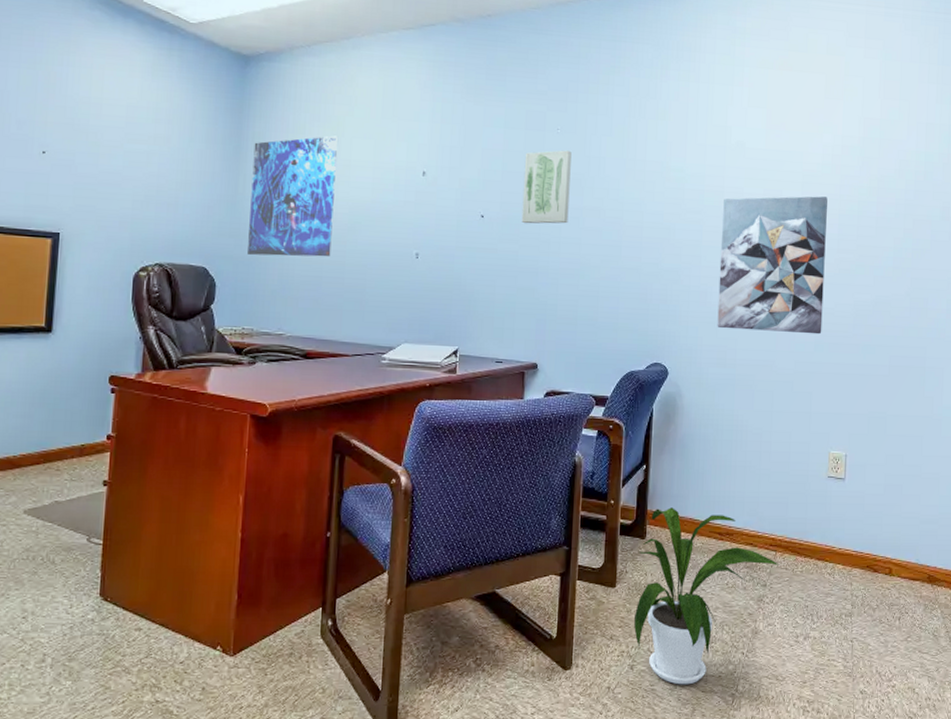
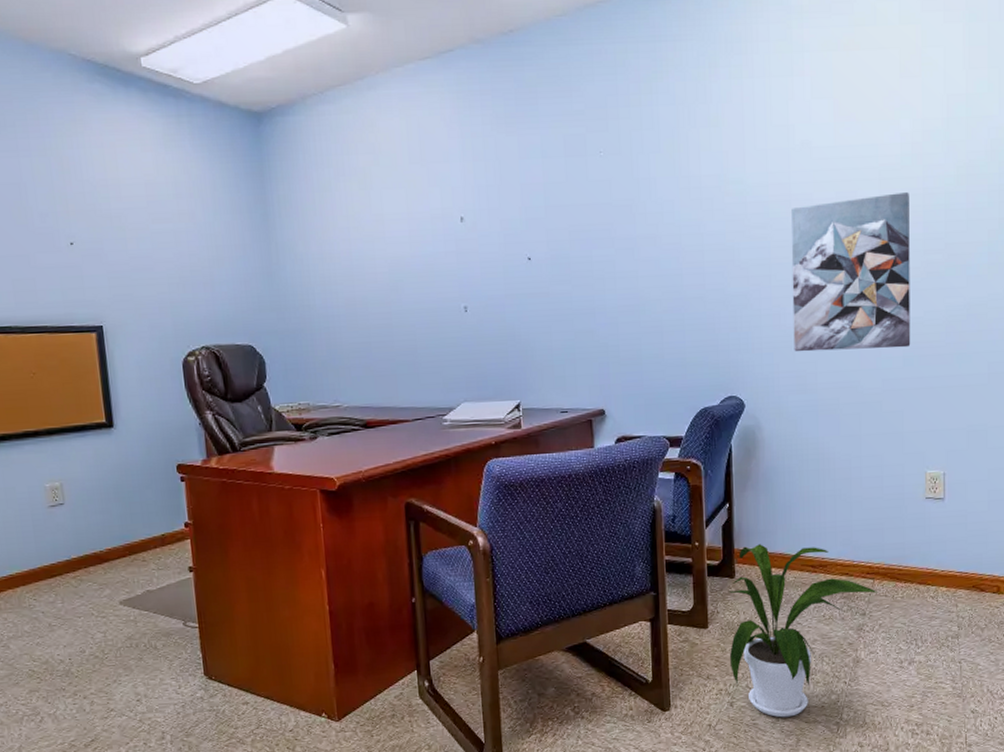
map: present [248,135,338,257] -> none [281,189,376,327]
wall art: present [521,150,572,224] -> none [567,174,622,262]

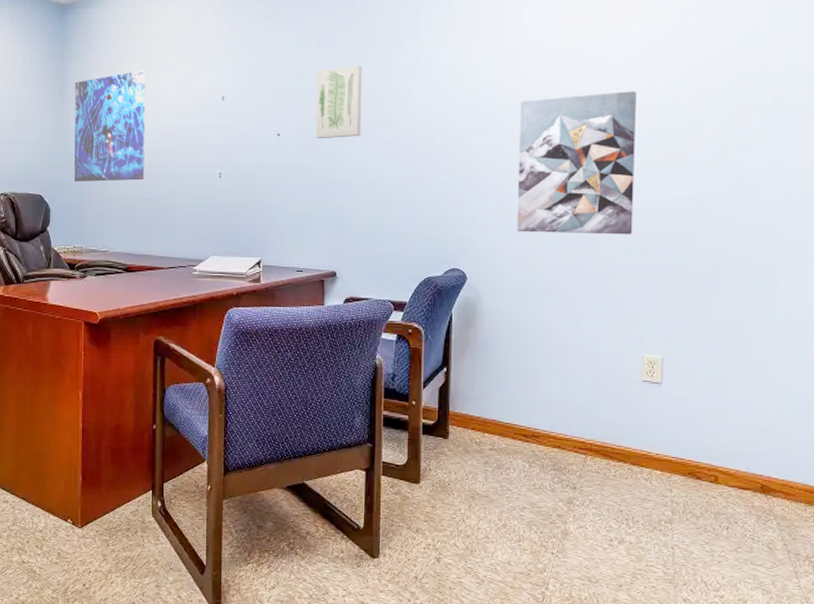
map: none [281,189,376,327] -> present [75,70,145,182]
wall art: none [567,174,622,262] -> present [316,65,362,139]
house plant: present [728,544,879,718] -> none [438,409,590,580]

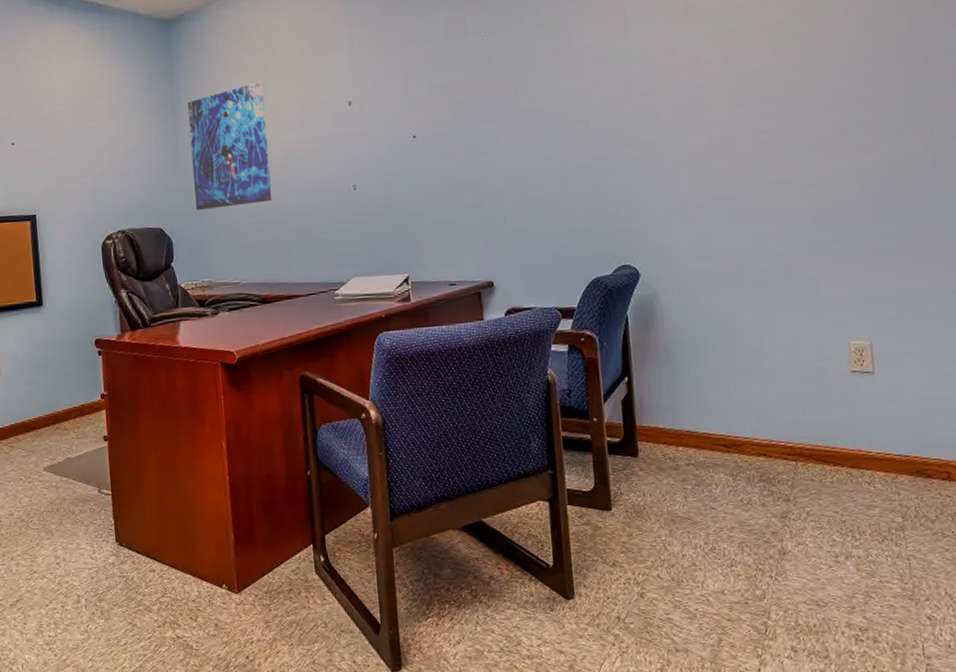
wall art: present [316,65,362,139] -> none [449,52,505,138]
wall art: present [517,91,636,235] -> none [679,49,821,218]

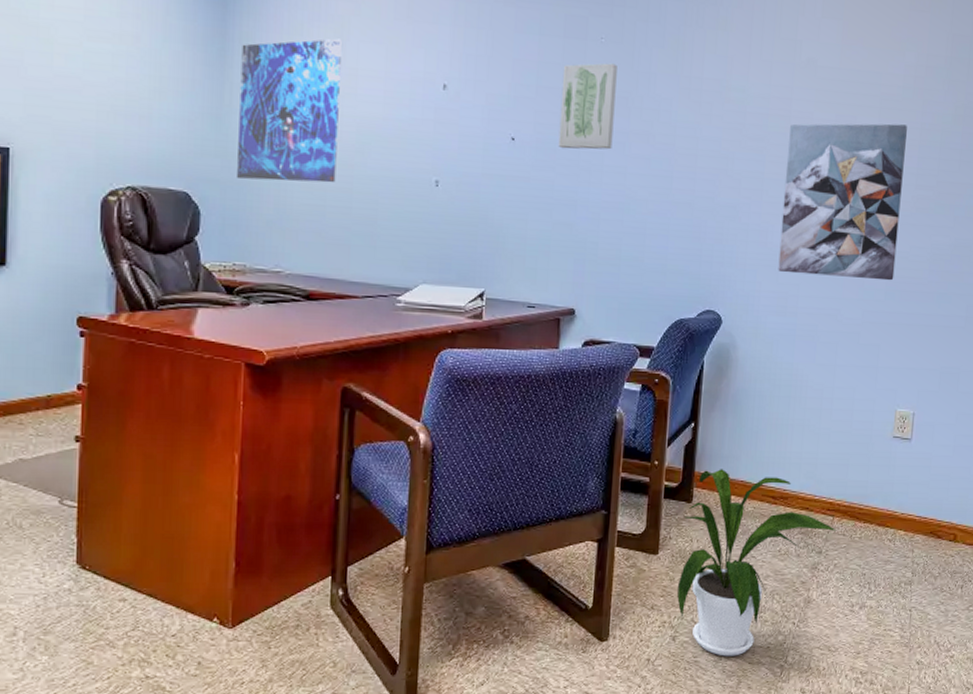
wall art: none [449,52,505,138] -> present [558,63,617,150]
house plant: none [631,421,803,613] -> present [677,469,837,656]
wall art: none [679,49,821,218] -> present [778,123,907,281]

